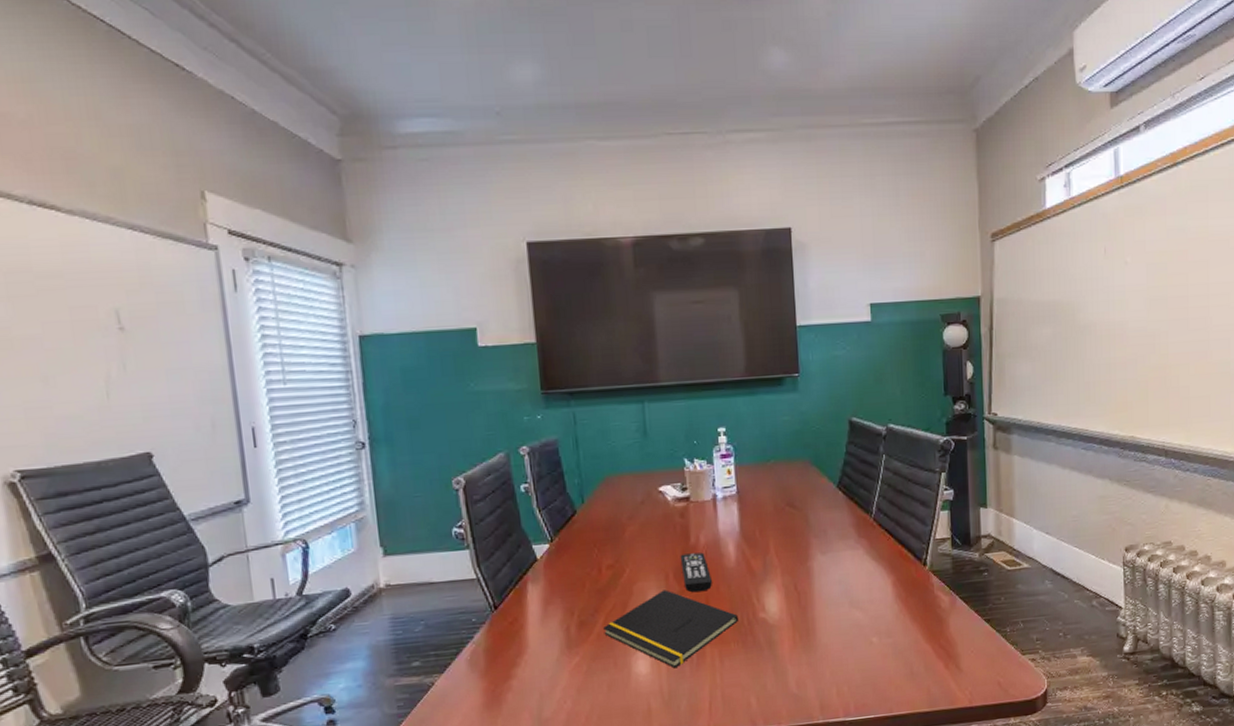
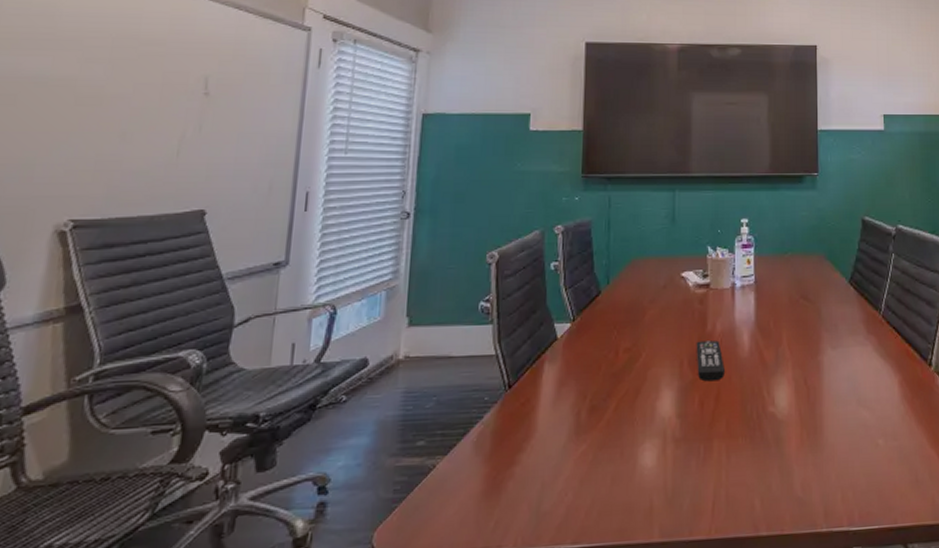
notepad: present [603,589,738,669] -> none [614,377,747,463]

